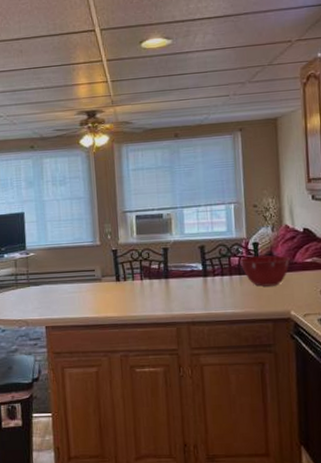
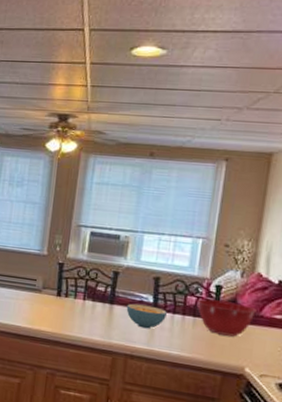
cereal bowl: none [180,273,216,295] -> present [126,303,167,329]

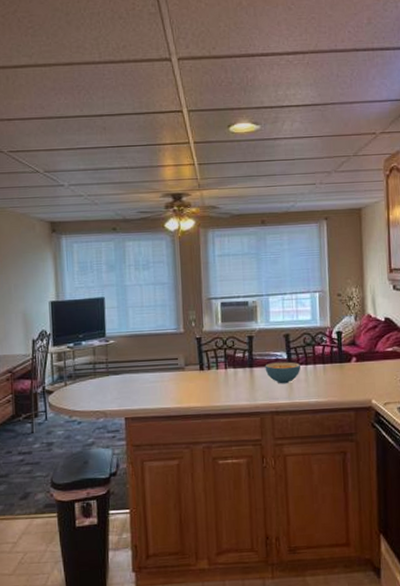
mixing bowl: present [197,298,257,337] -> none [323,344,372,376]

